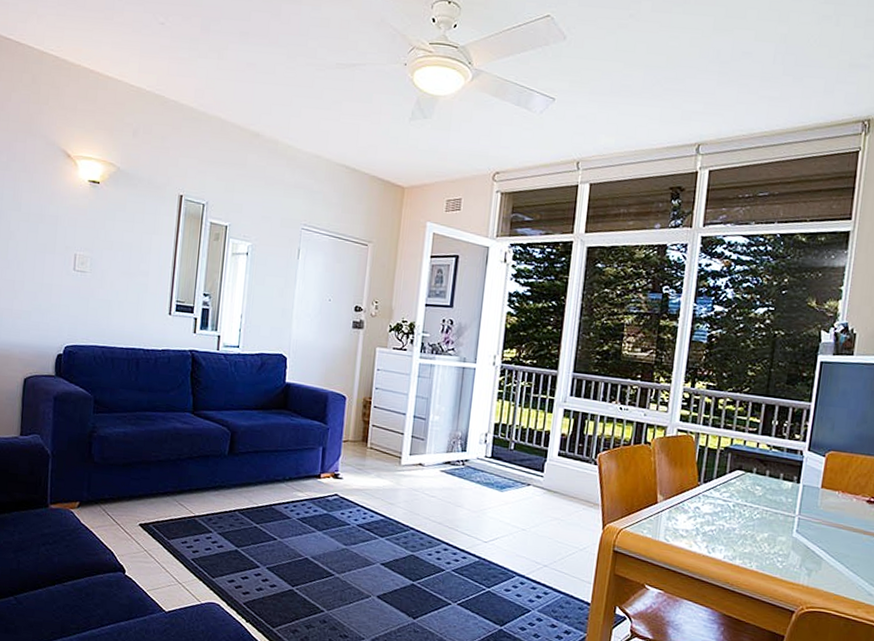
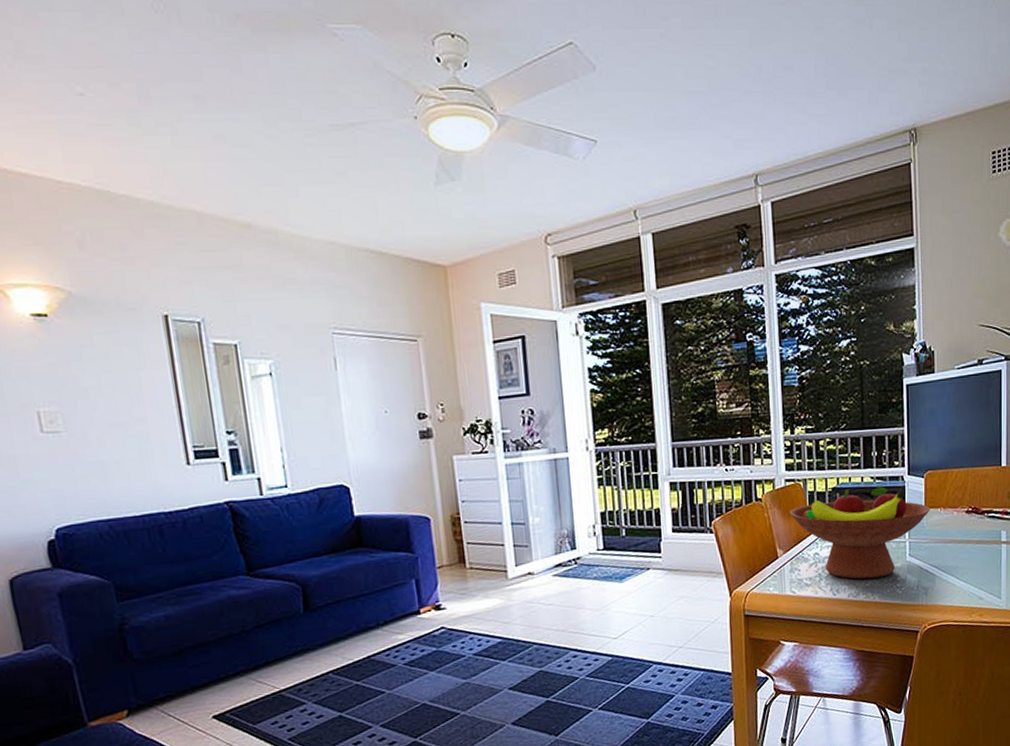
fruit bowl: none [676,451,828,547] -> present [789,486,931,579]

